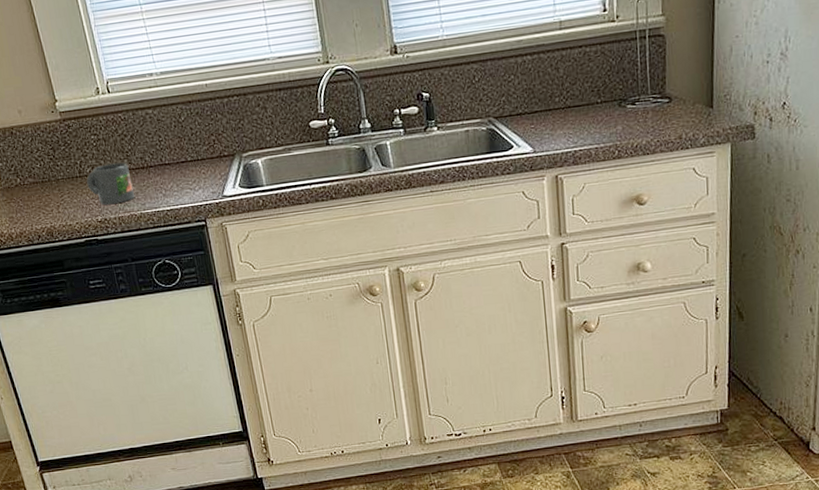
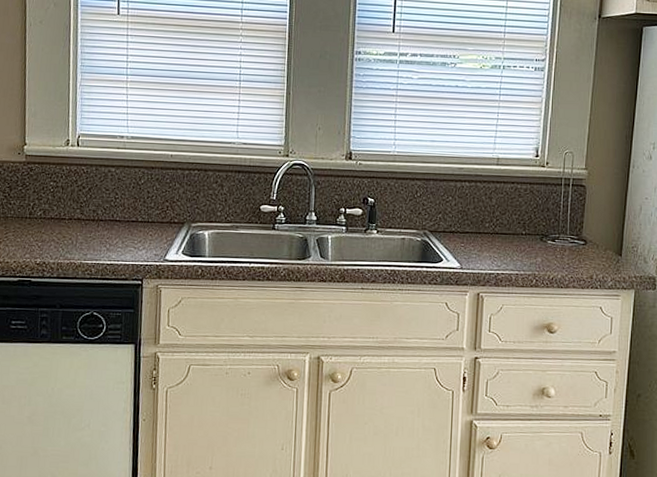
mug: present [86,162,135,205] -> none [34,211,80,250]

